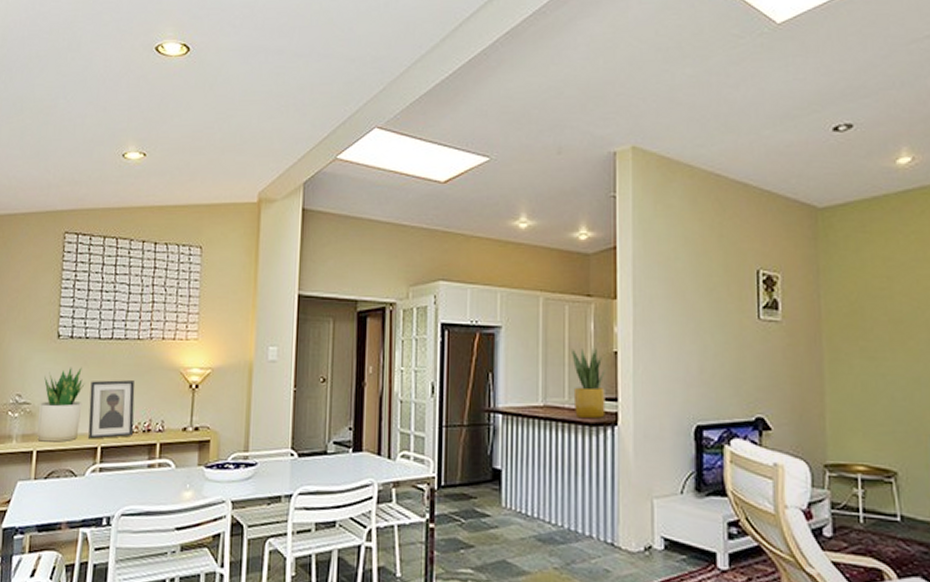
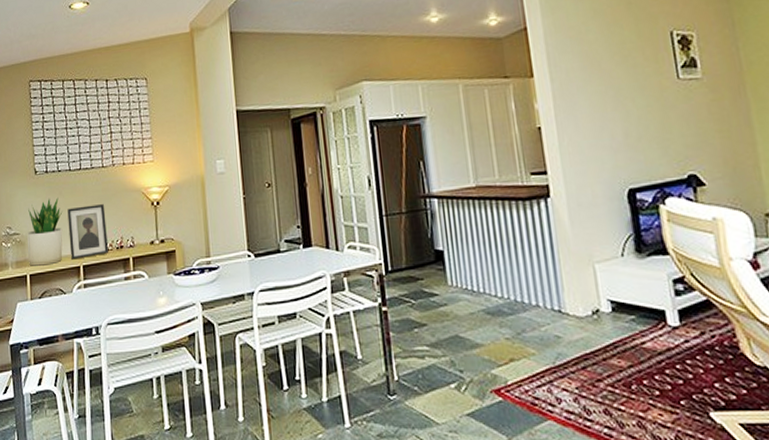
planter: present [572,346,607,419] -> none [496,124,537,195]

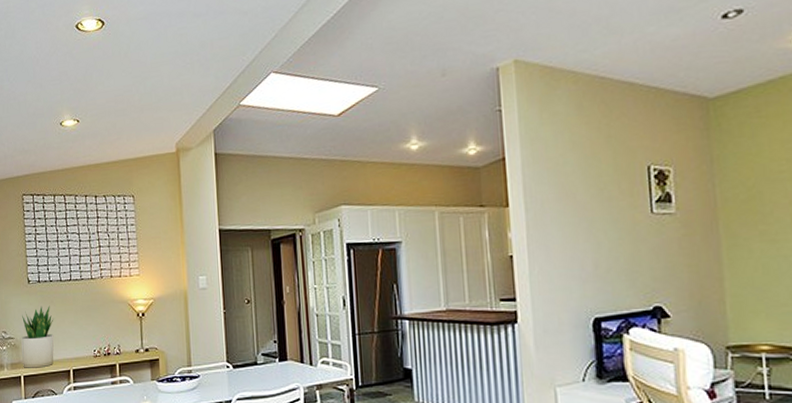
picture frame: present [67,204,109,260] -> none [58,314,97,364]

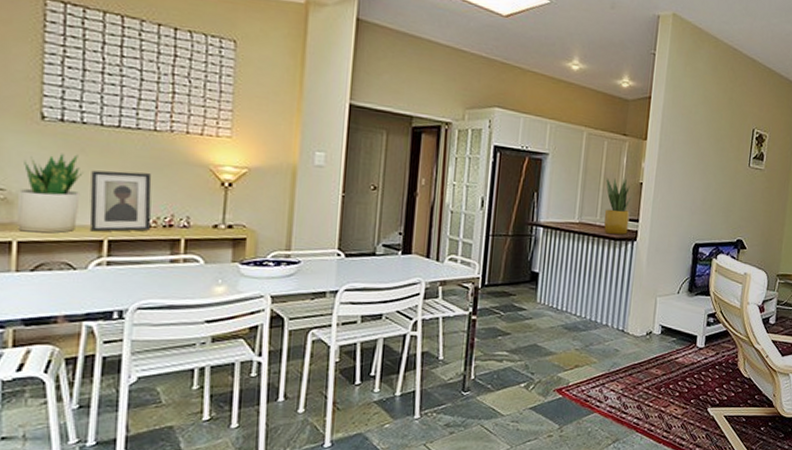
picture frame: none [58,314,97,364] -> present [89,170,152,232]
planter: none [469,252,505,319] -> present [603,176,633,235]

